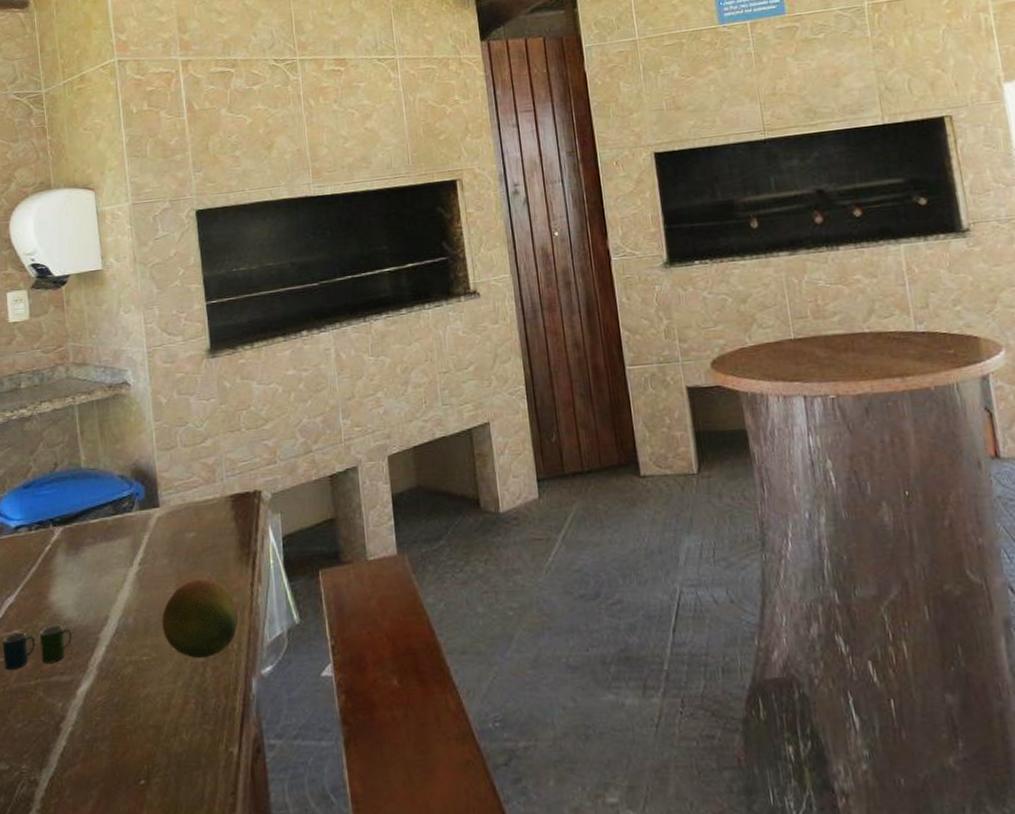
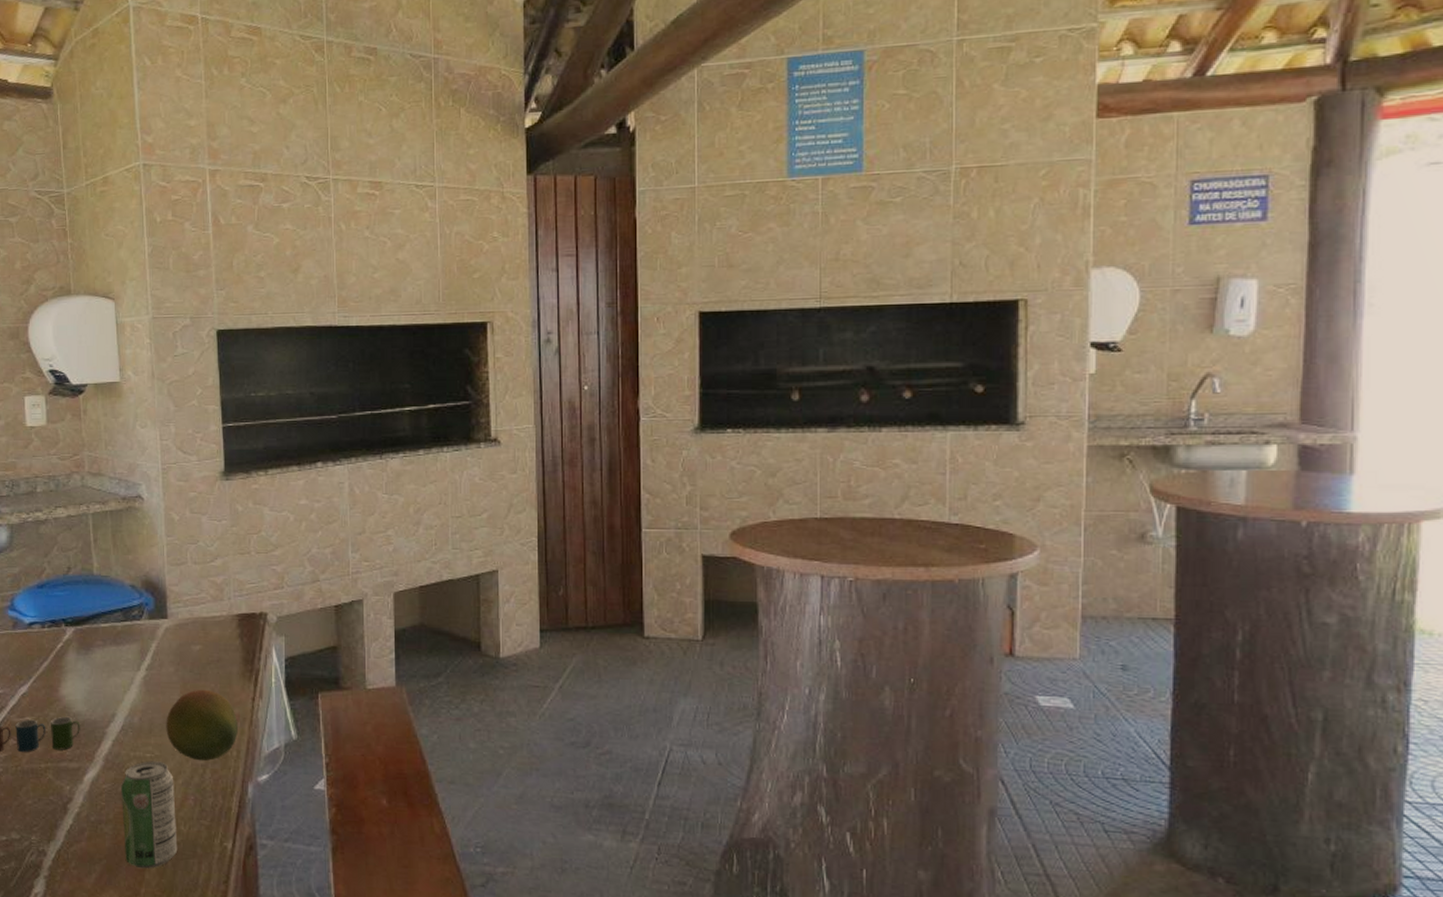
beverage can: none [117,664,181,789] -> present [121,761,178,869]

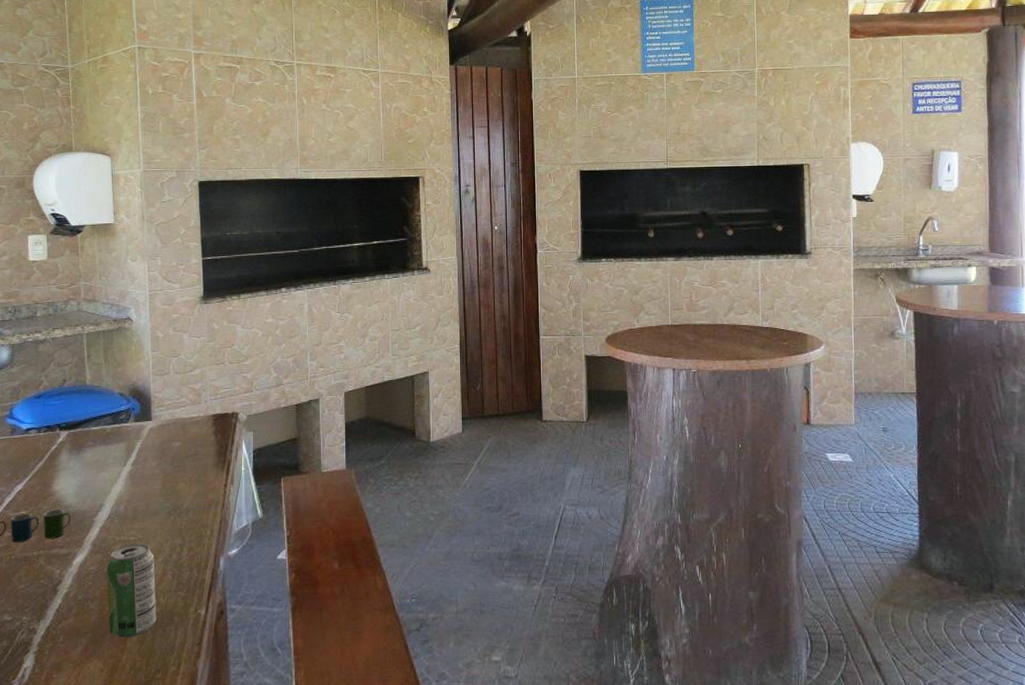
fruit: present [166,689,239,761] -> none [148,479,213,540]

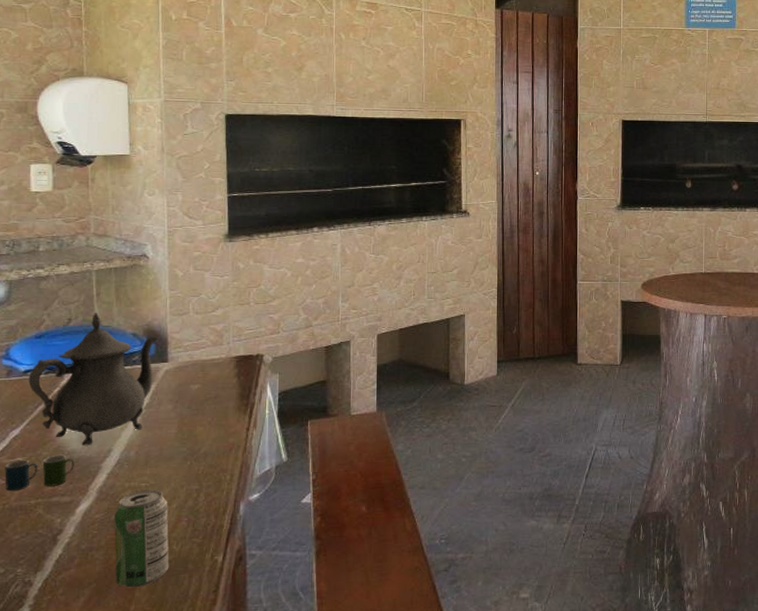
teapot: none [30,373,143,501] -> present [28,312,159,446]

